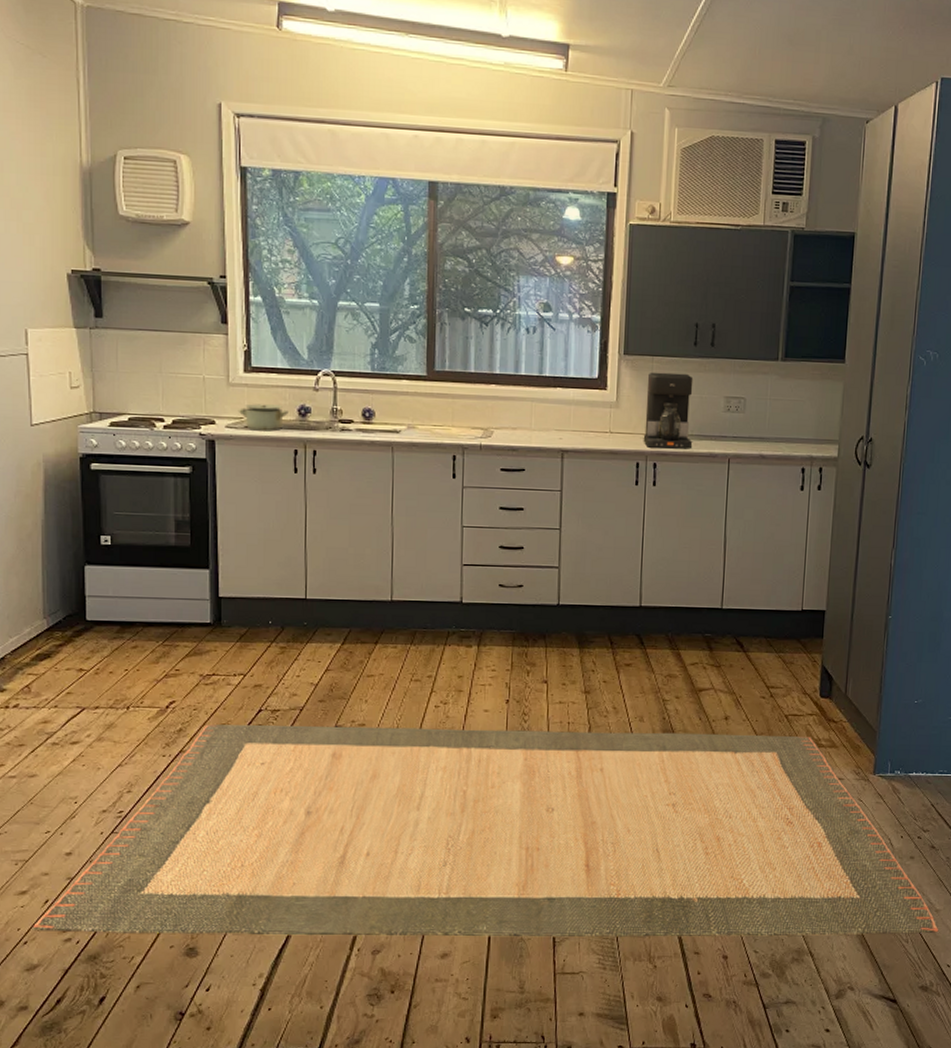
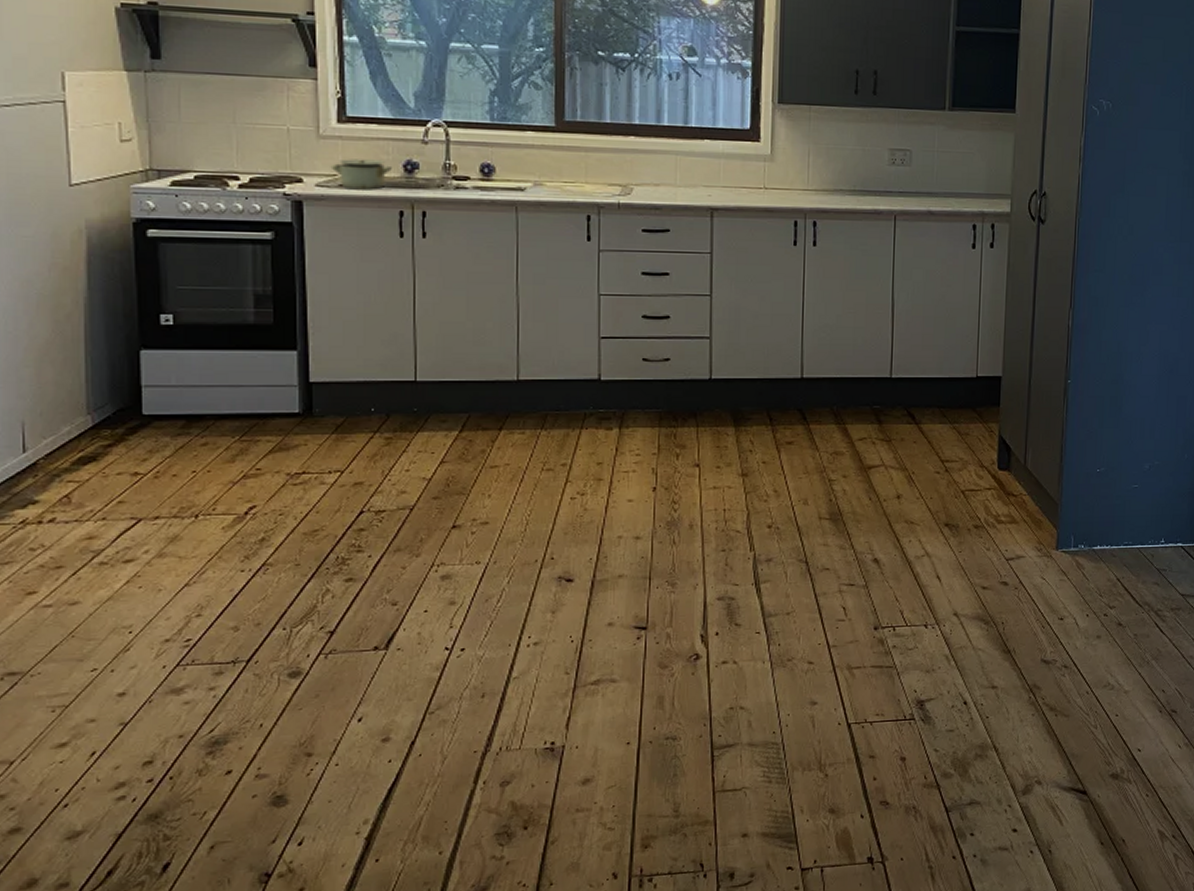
rug: present [30,724,939,938] -> none [72,513,1129,791]
coffee maker: present [643,372,694,449] -> none [801,122,855,206]

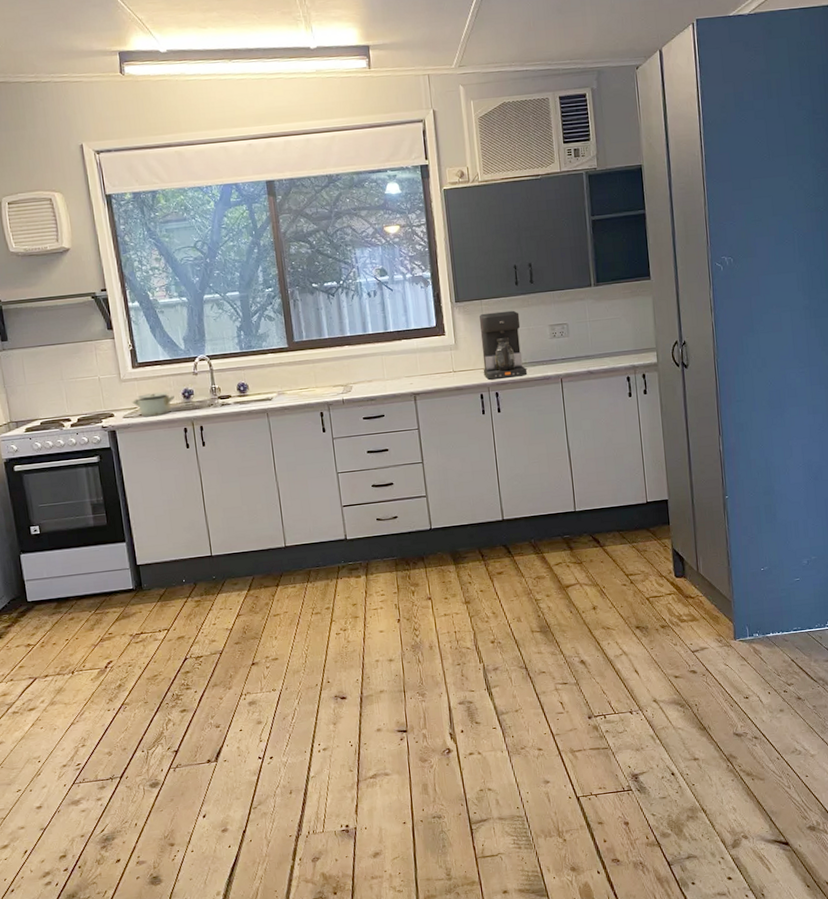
coffee maker: none [801,122,855,206] -> present [480,310,527,381]

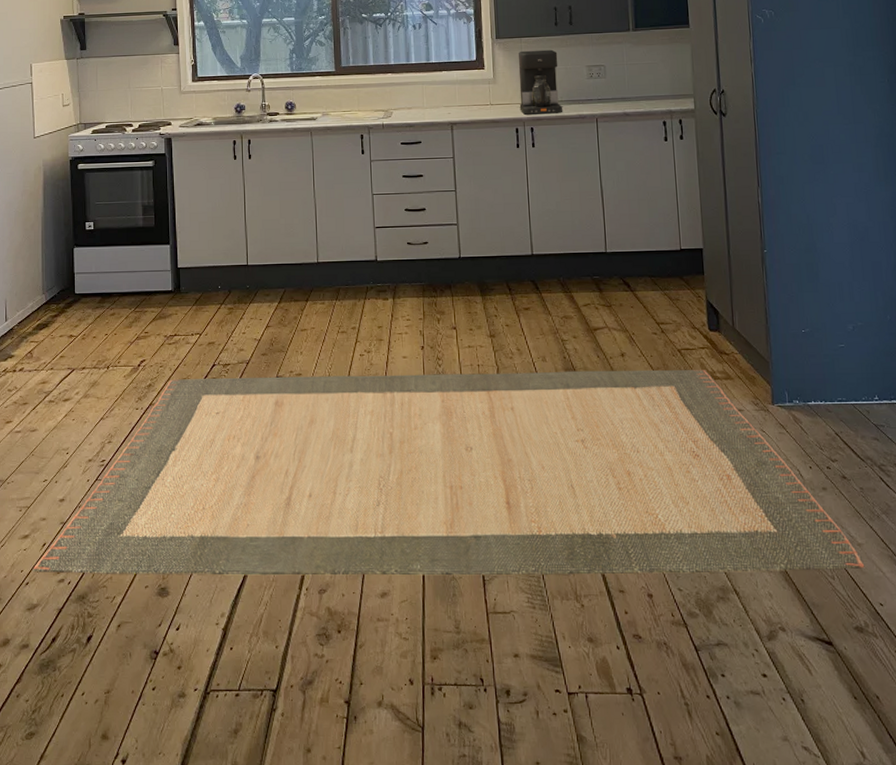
rug: none [15,614,817,880] -> present [31,369,865,576]
saucepan: present [131,391,175,417] -> none [188,105,227,128]

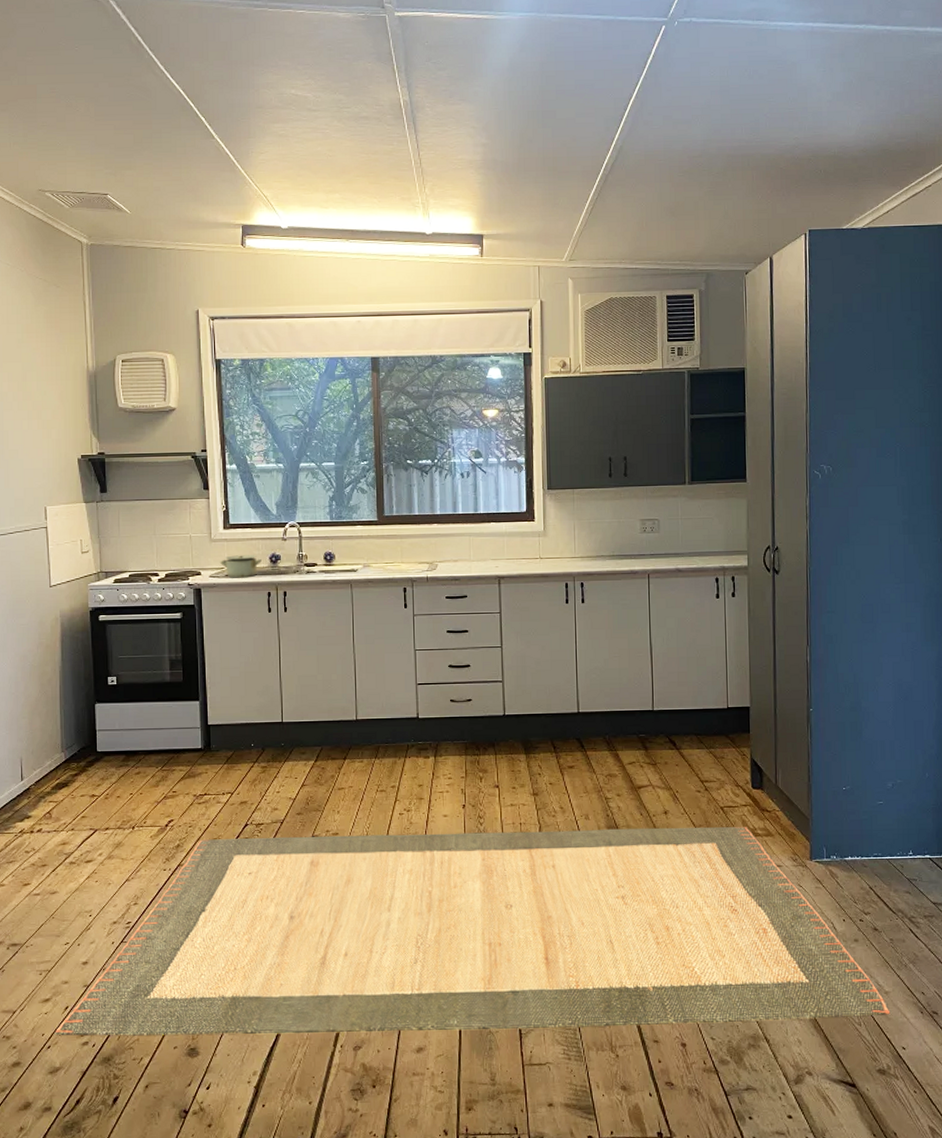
saucepan: none [188,105,227,128] -> present [219,555,262,578]
coffee maker: present [518,49,562,116] -> none [570,502,614,570]

